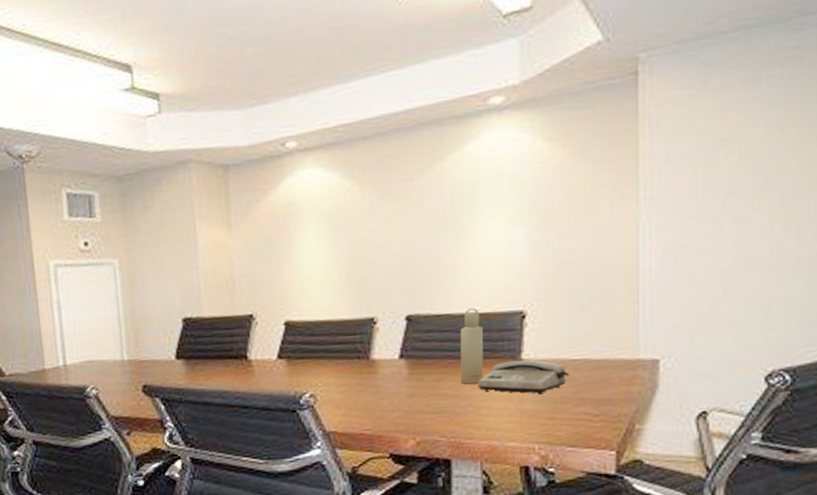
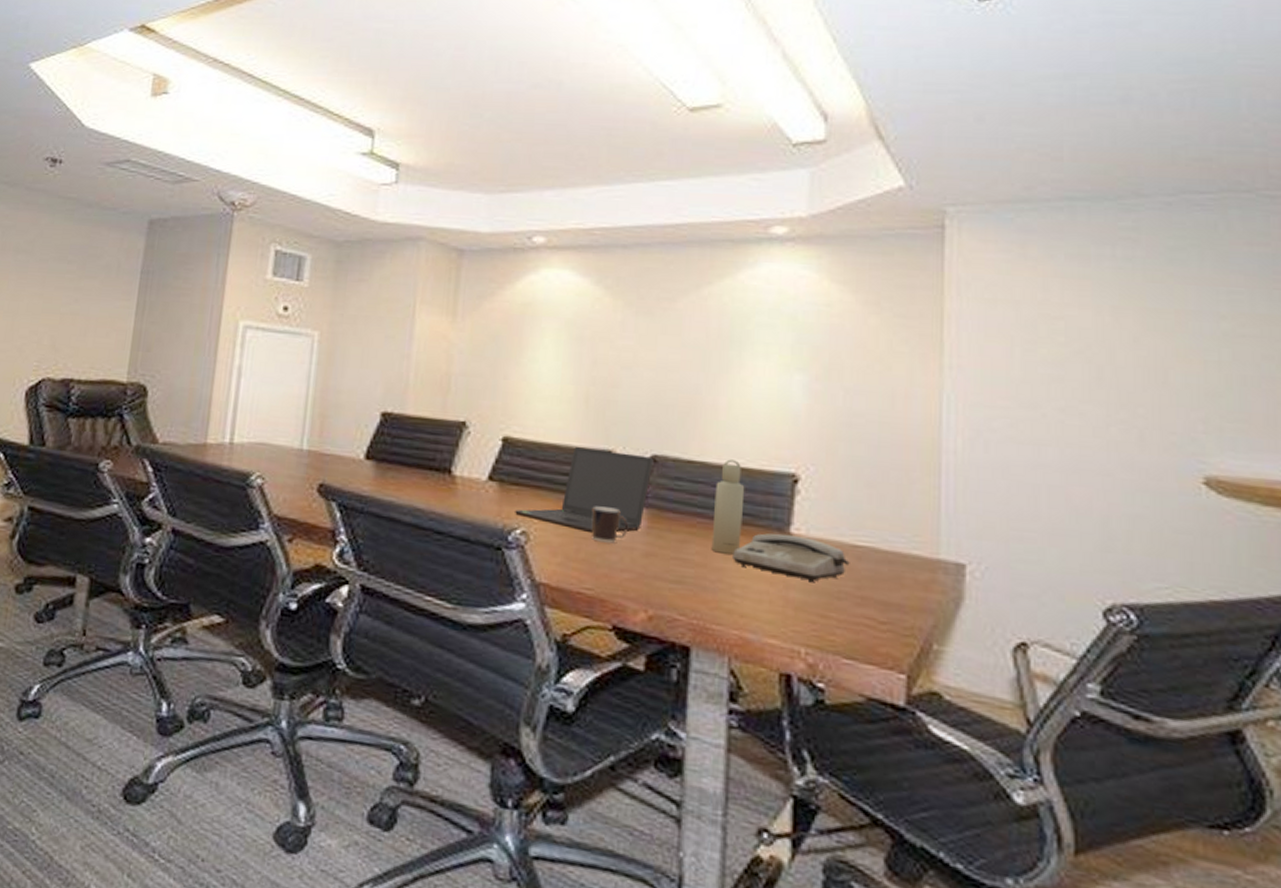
laptop: none [303,317,409,387] -> present [515,447,654,534]
mug: none [364,363,393,392] -> present [591,506,628,543]

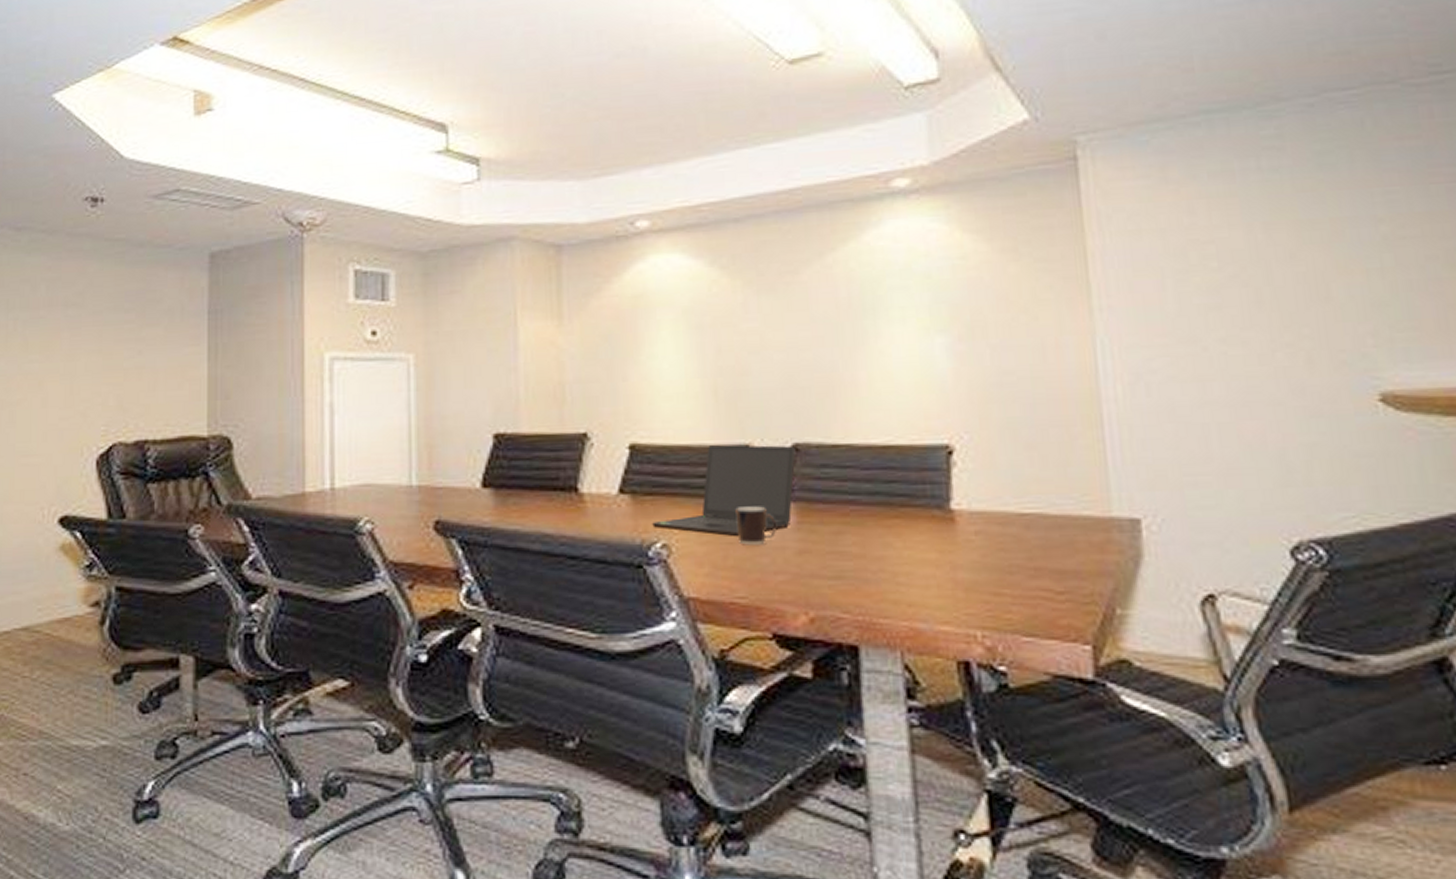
bottle: present [711,459,745,556] -> none [865,438,900,542]
telephone: present [733,533,850,582] -> none [892,511,1018,558]

